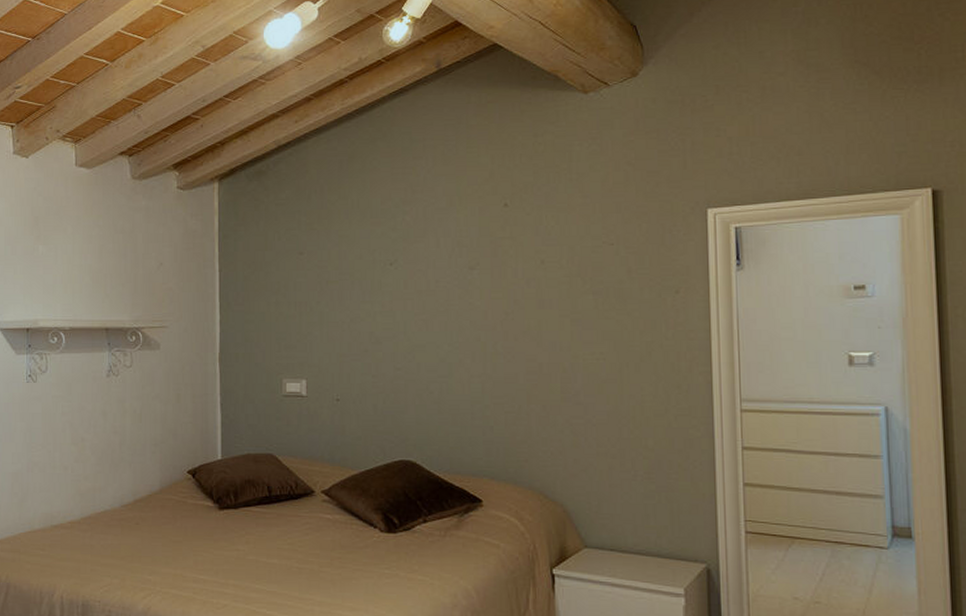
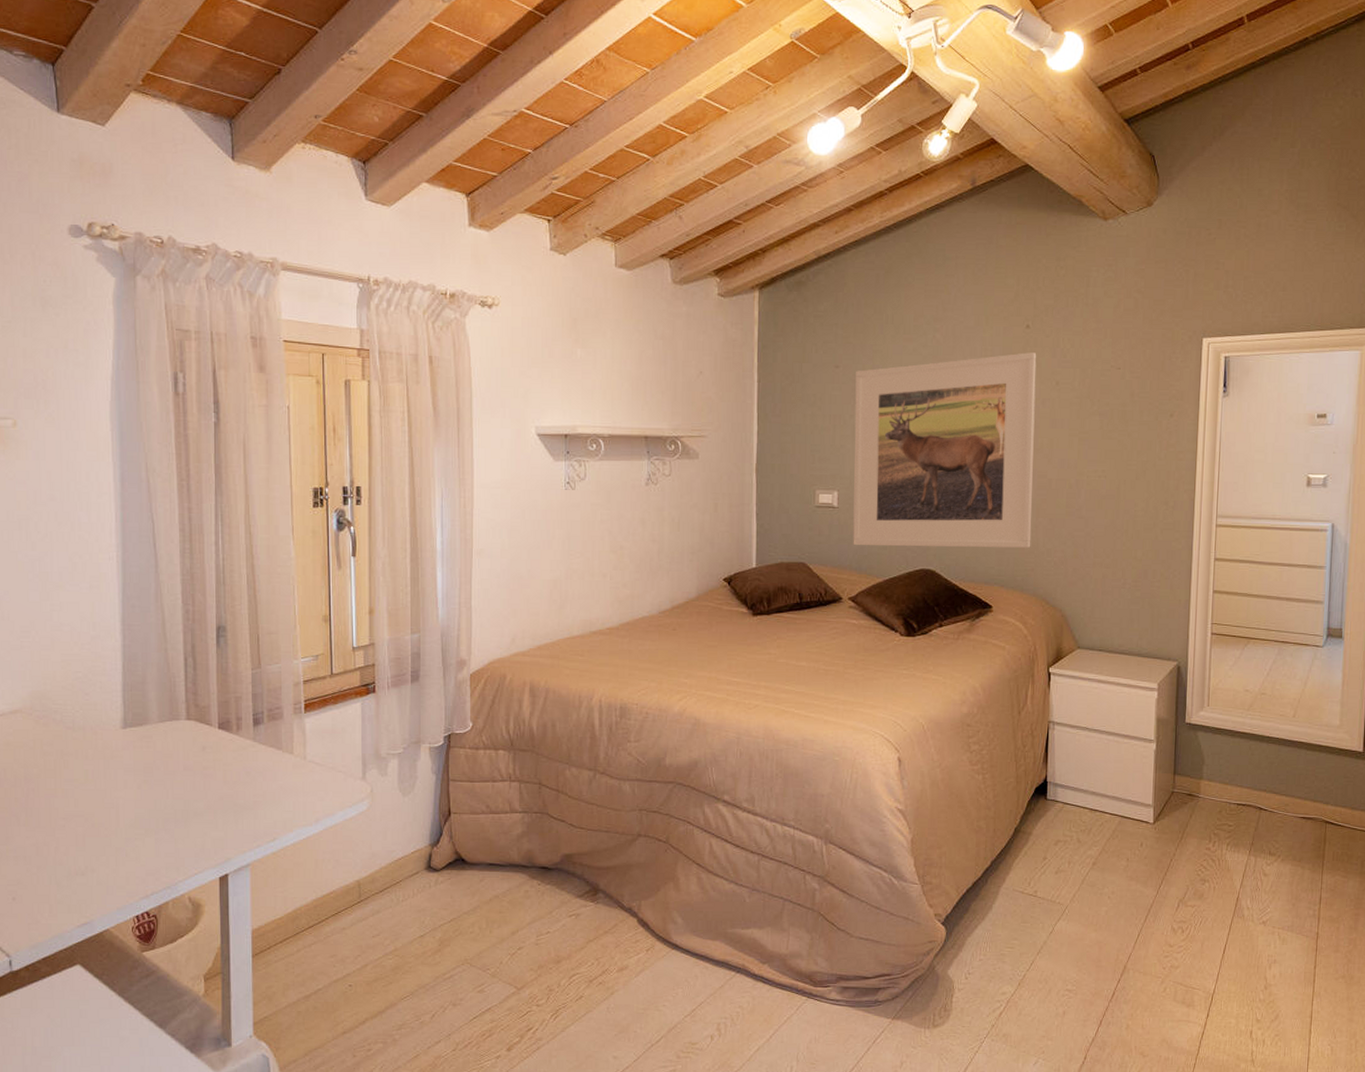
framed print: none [321,231,523,437] -> present [853,352,1037,548]

